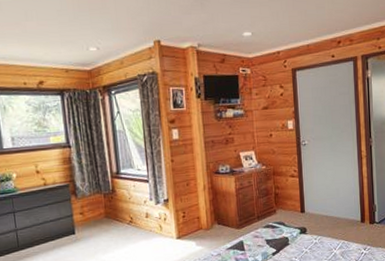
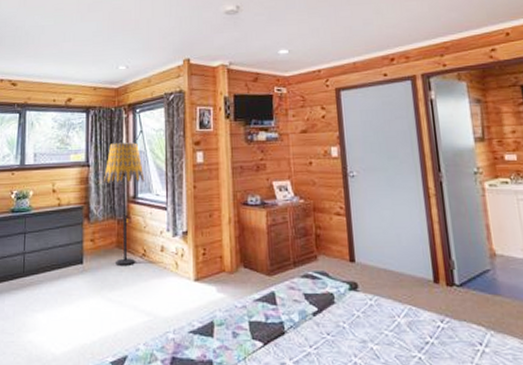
floor lamp: none [86,123,126,233] -> present [104,142,145,265]

